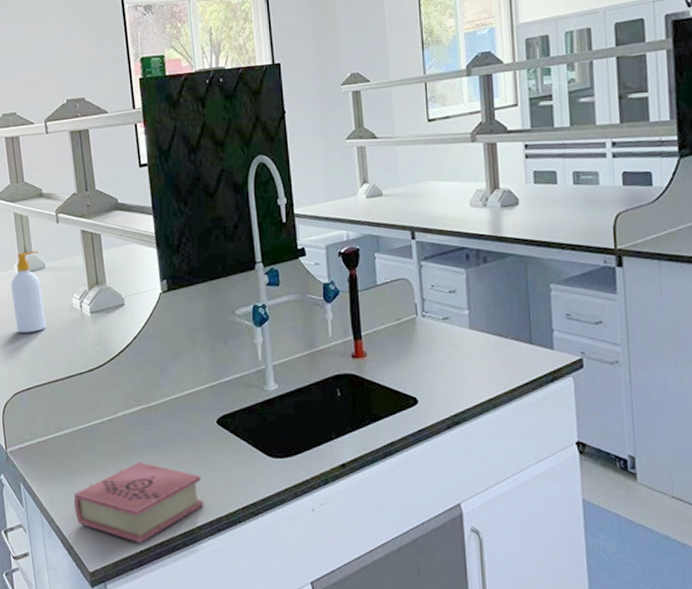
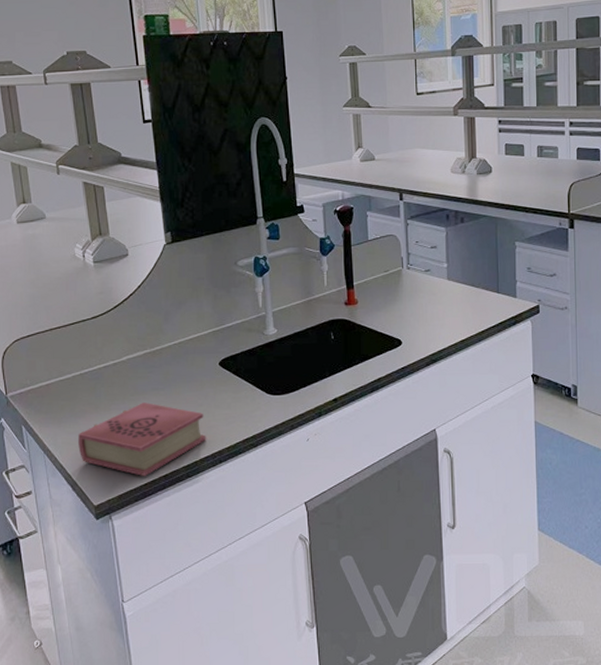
soap bottle: present [11,251,46,334] -> none [9,201,48,282]

